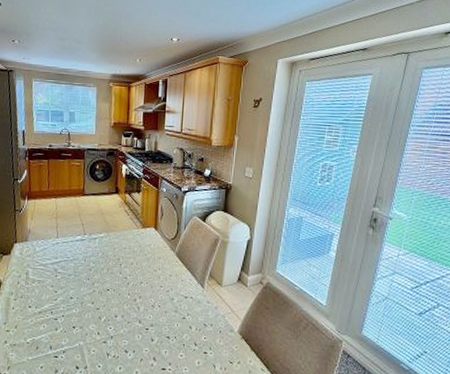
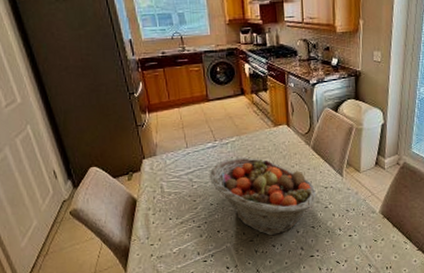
fruit basket: none [74,254,176,341] -> present [209,157,316,236]

